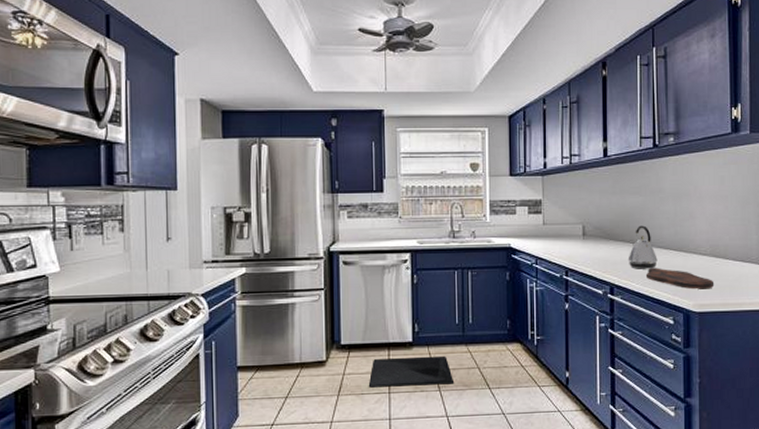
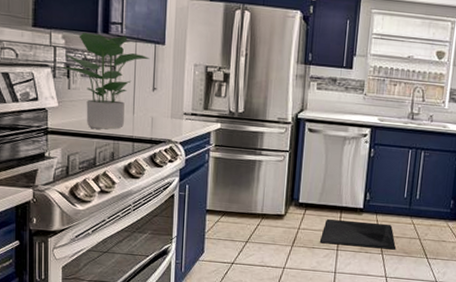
potted plant: none [62,185,162,291] -> present [61,33,150,130]

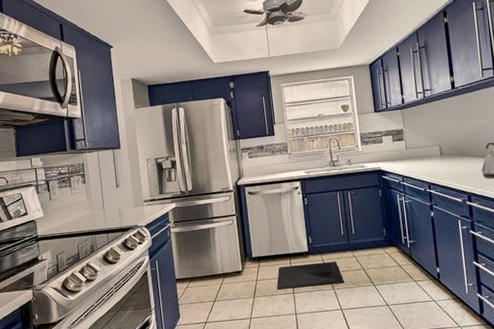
potted plant: present [61,33,150,130] -> none [42,148,111,229]

